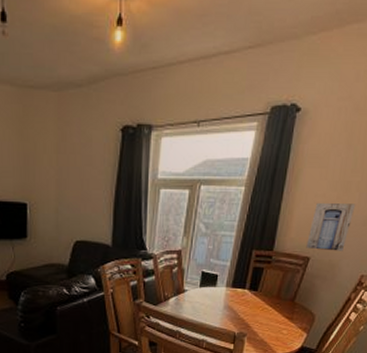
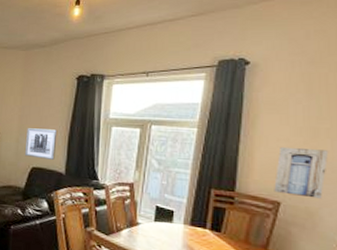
wall art: none [65,195,102,231] -> present [24,128,58,160]

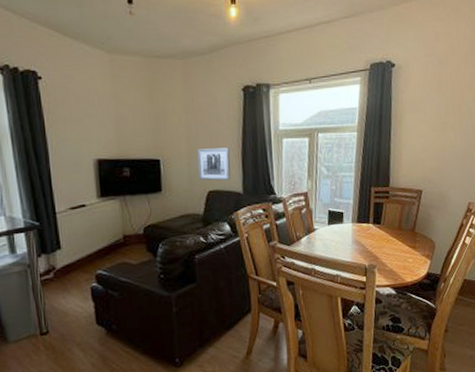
wall art: present [274,146,329,199] -> none [417,141,454,183]

